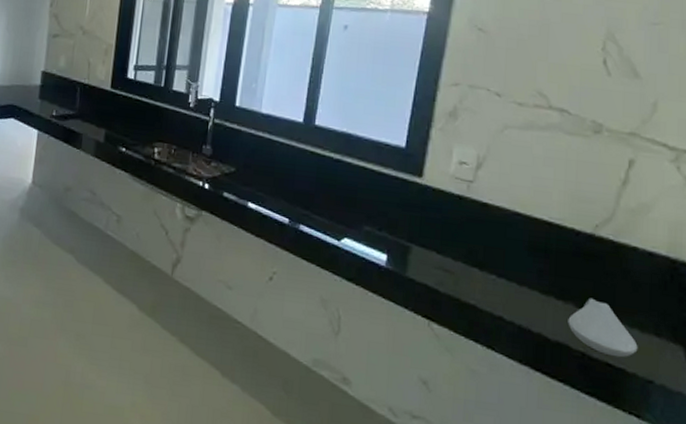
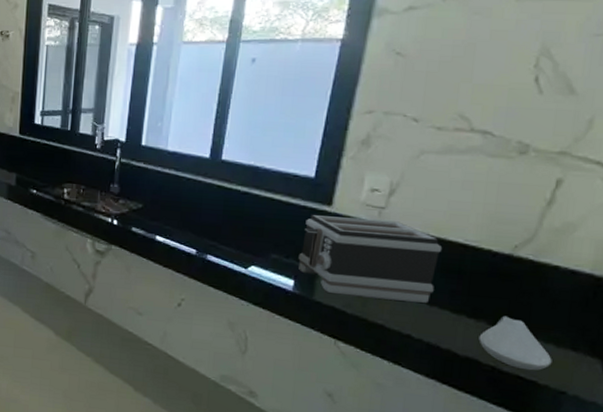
toaster: none [391,186,529,283] -> present [298,215,443,303]

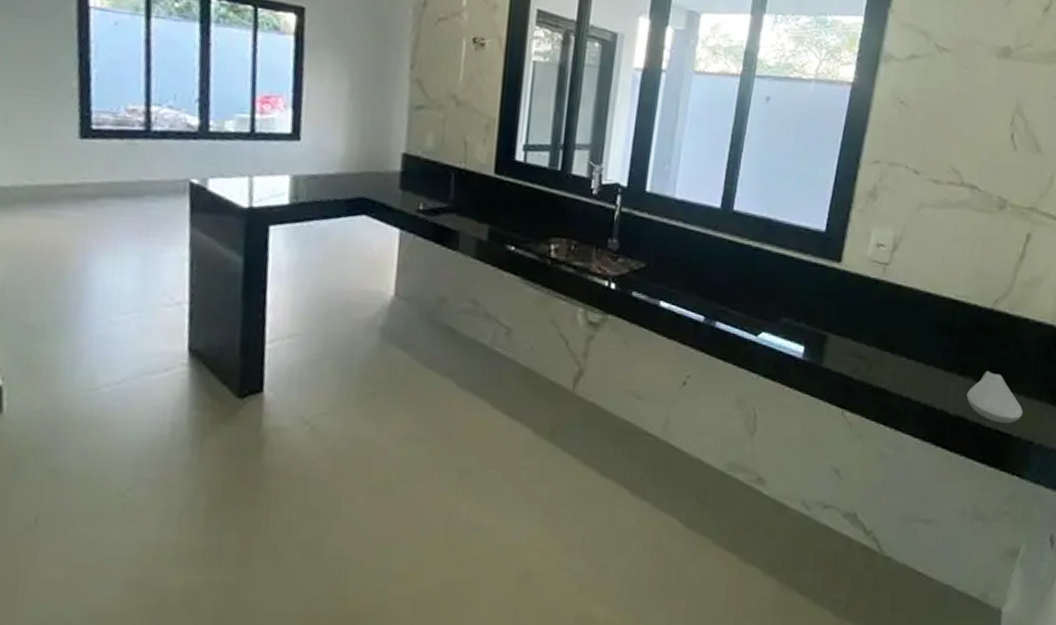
toaster: present [298,215,443,303] -> none [808,273,938,363]

